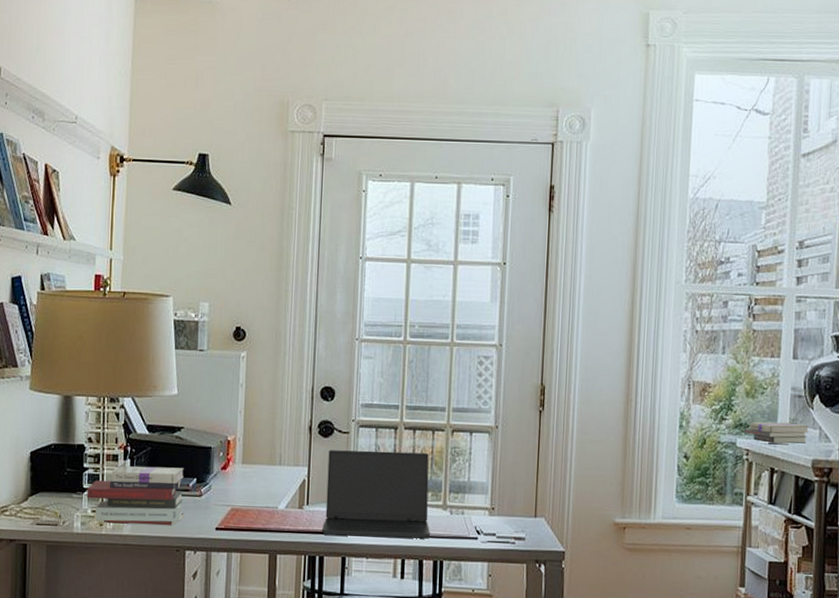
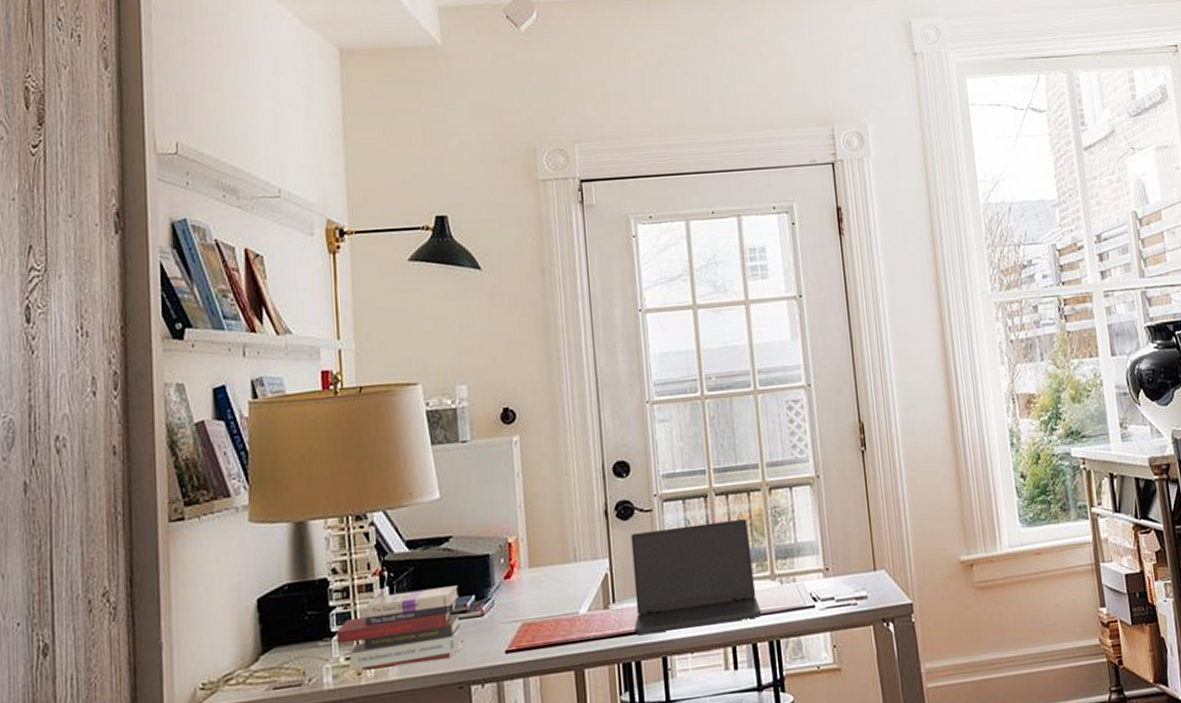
books: present [743,421,809,445] -> none [1075,422,1140,449]

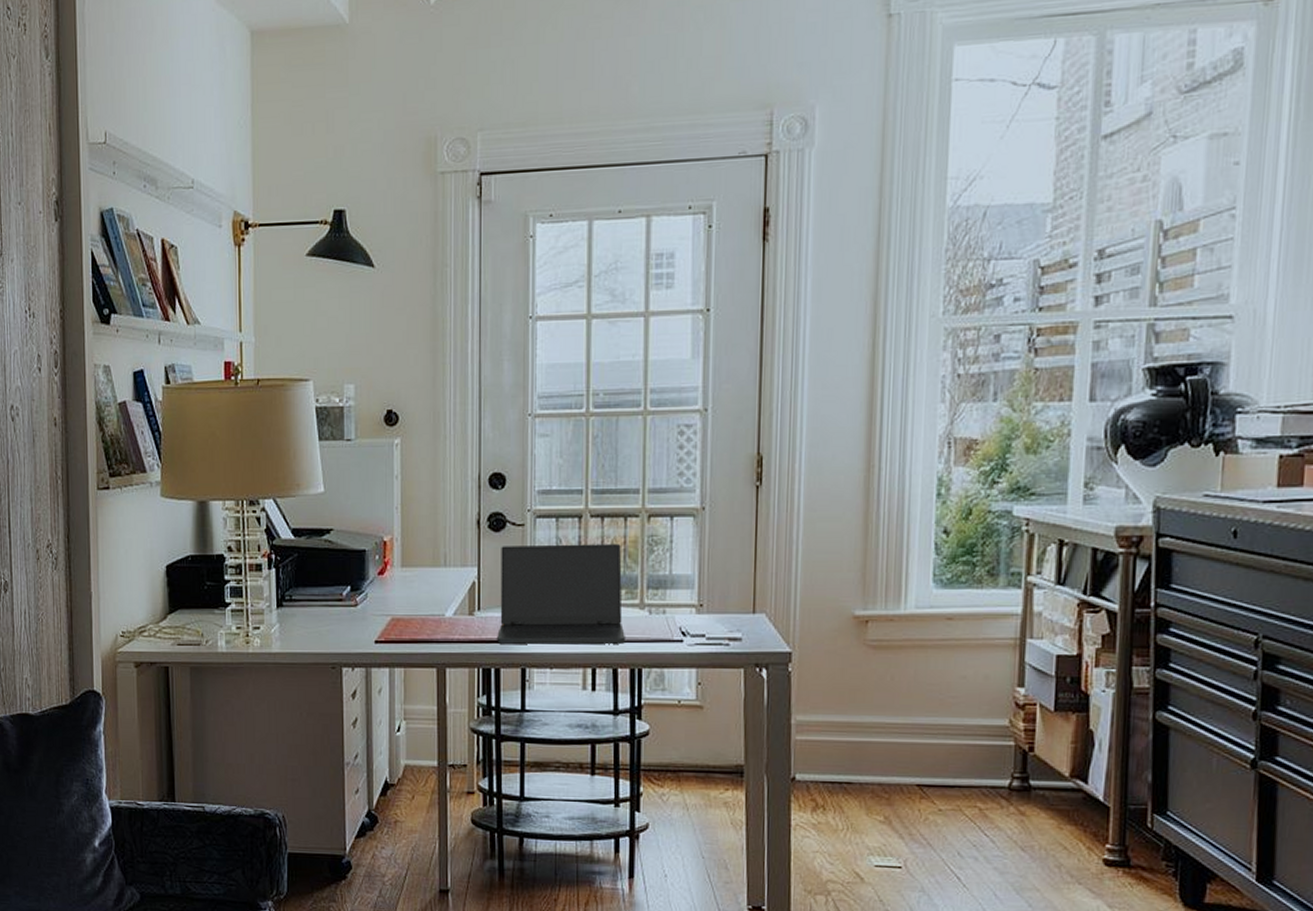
books: present [336,585,465,671] -> none [230,575,339,641]

